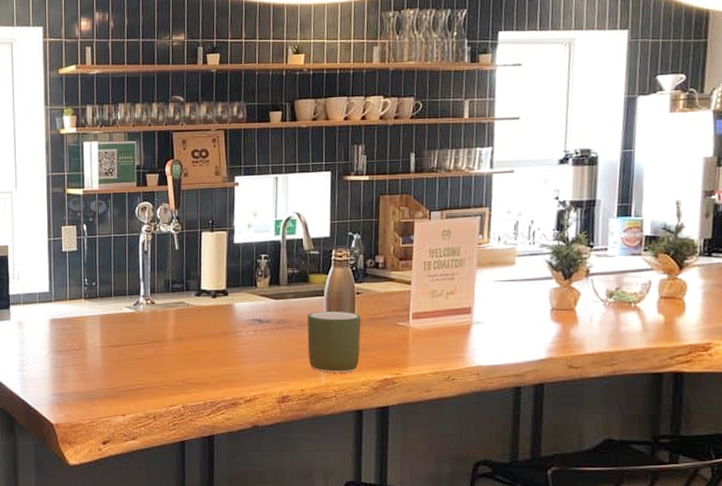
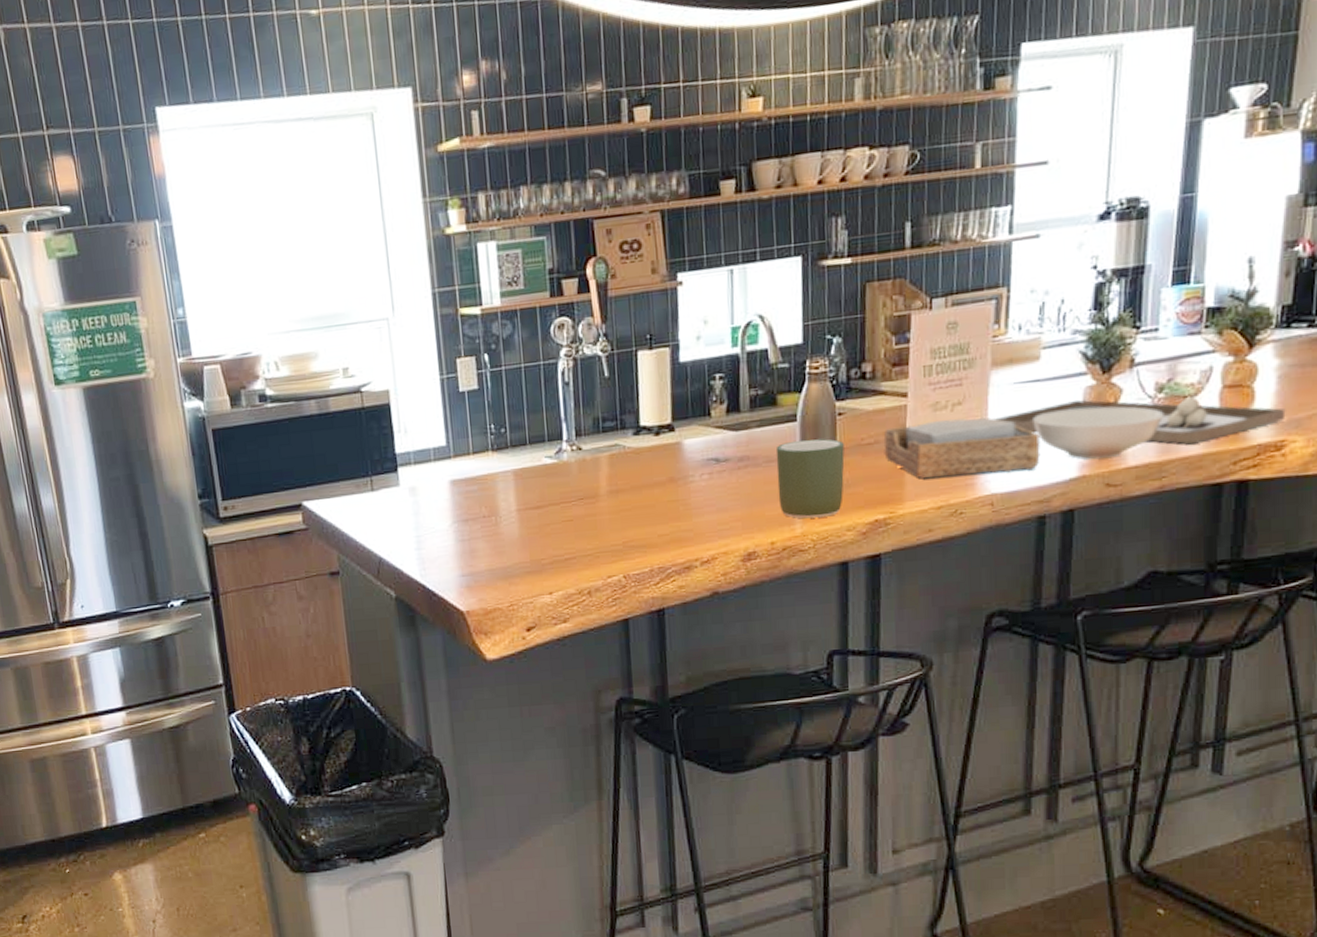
napkin holder: none [392,305,516,350] -> present [883,417,1041,478]
platter: none [480,299,711,340] -> present [995,397,1286,445]
bowl: none [510,304,614,345] -> present [1033,406,1164,459]

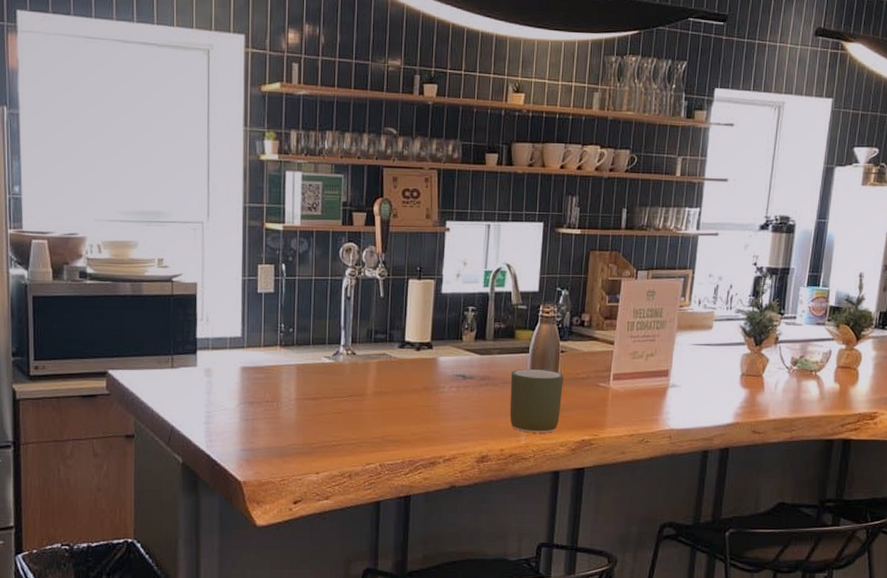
napkin holder: present [883,417,1041,478] -> none [593,367,708,414]
platter: present [995,397,1286,445] -> none [677,364,879,408]
bowl: present [1033,406,1164,459] -> none [704,370,797,410]

